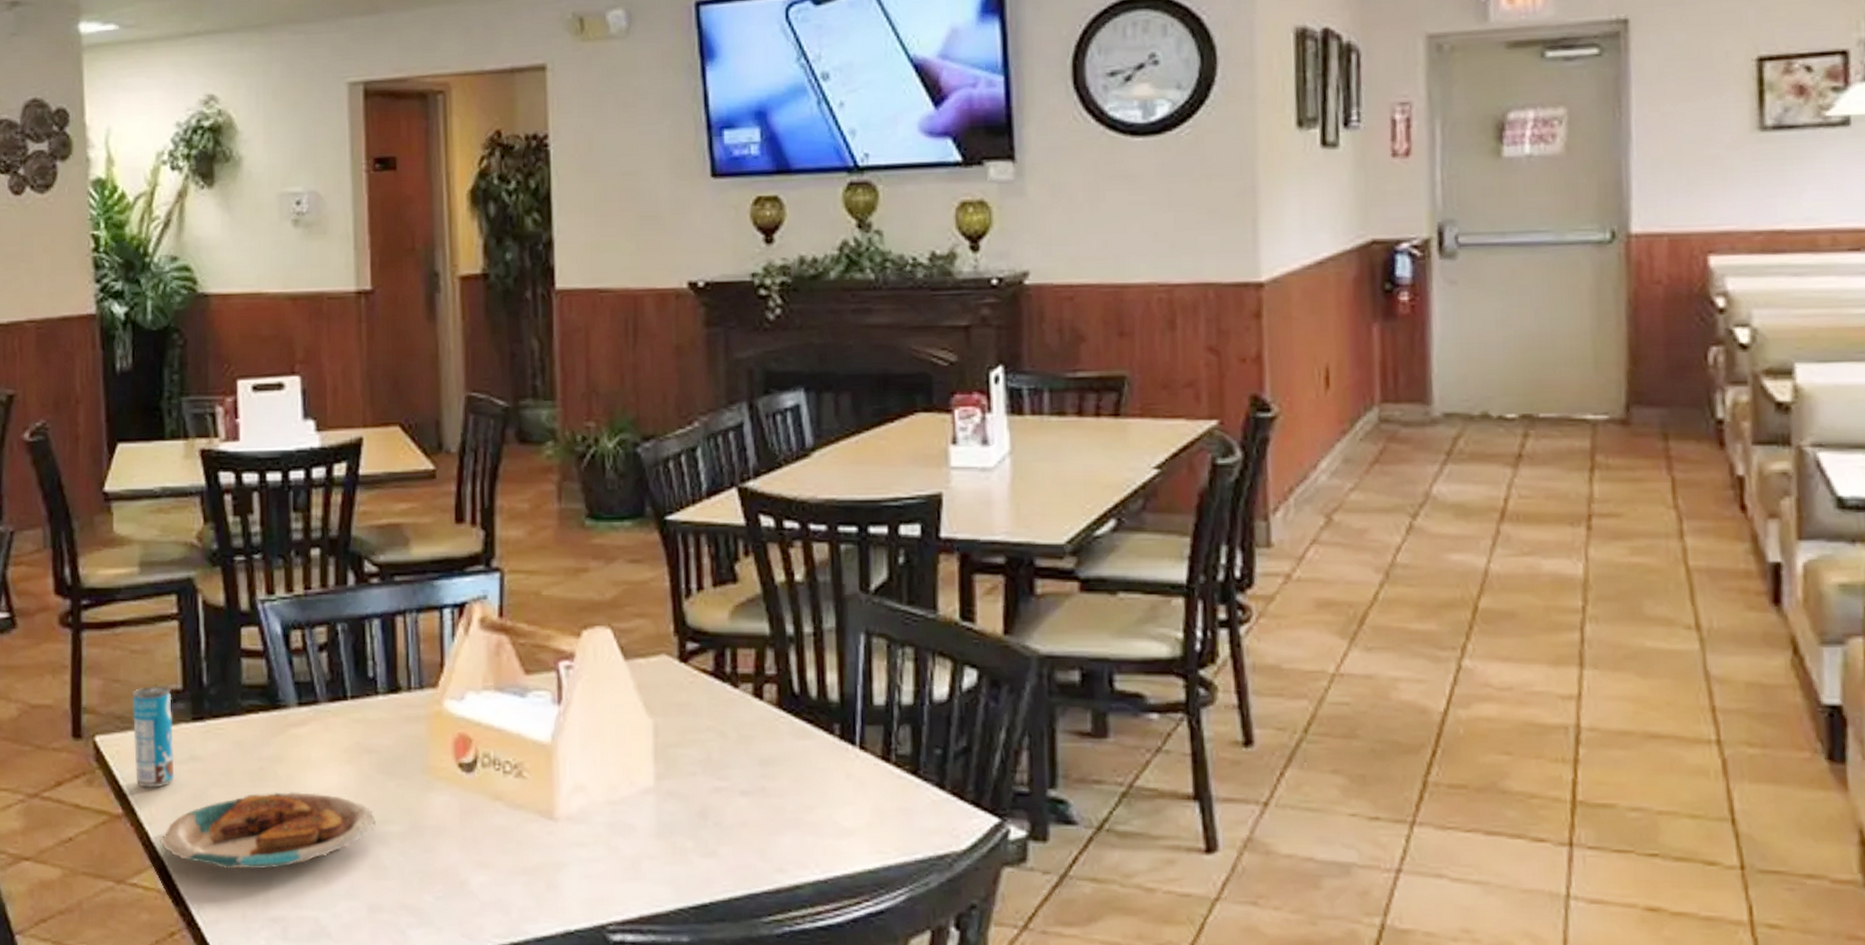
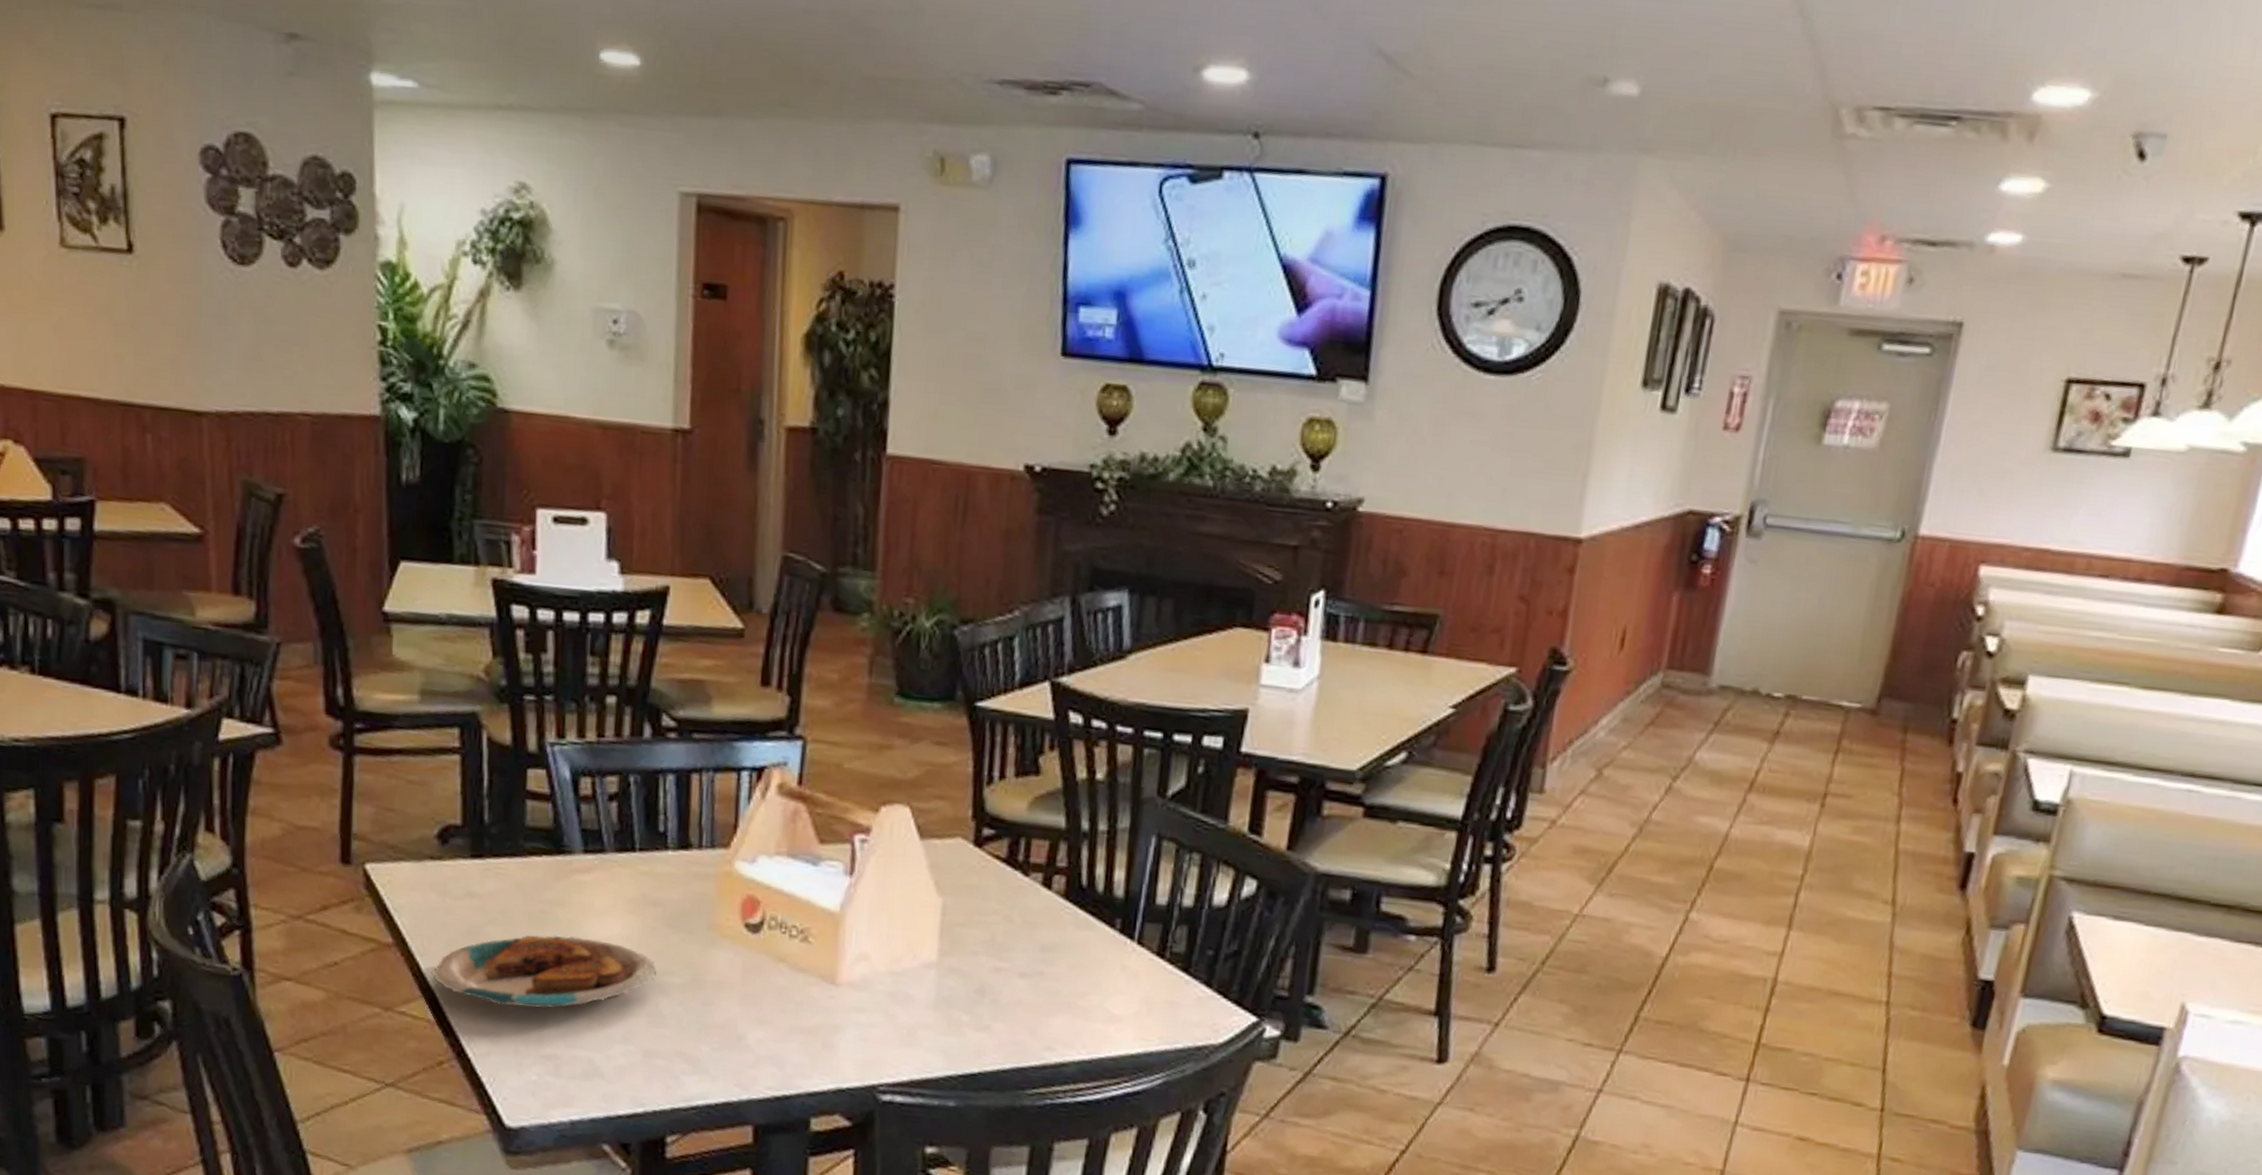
beverage can: present [132,686,175,788] -> none [407,819,450,920]

